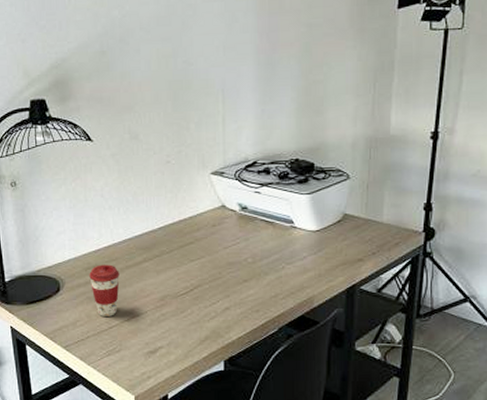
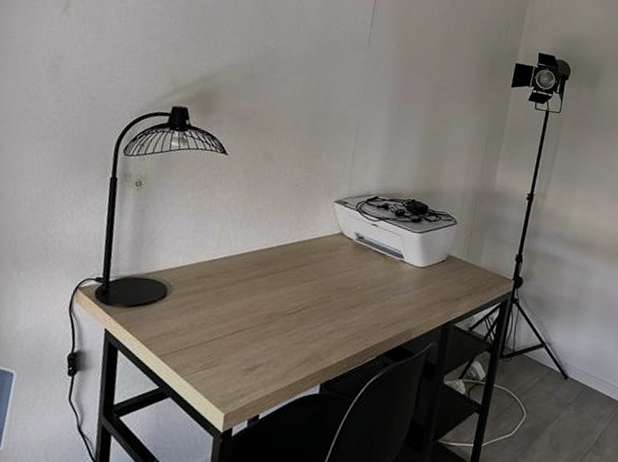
coffee cup: present [89,264,120,316] -> none [199,275,231,329]

